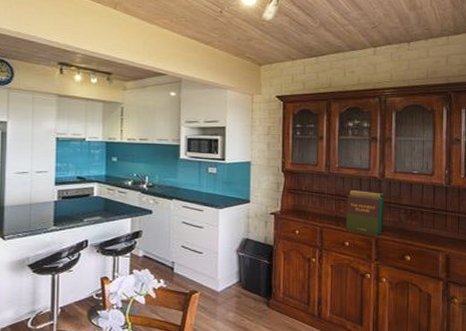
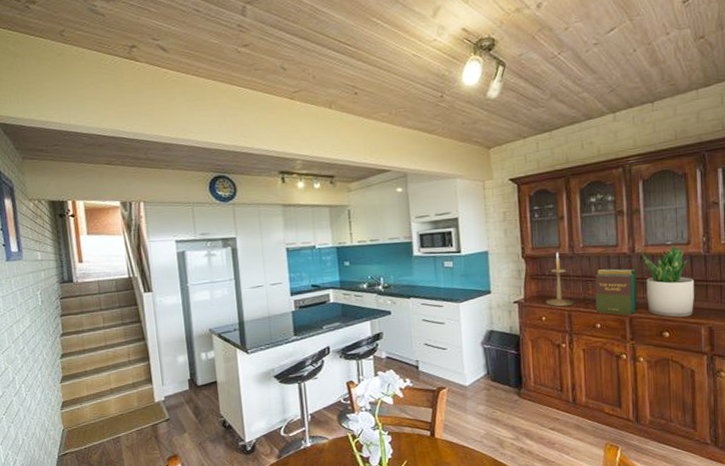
candlestick: none [301,170,326,222] -> present [546,252,574,307]
planter: none [389,175,435,243] -> present [640,245,694,318]

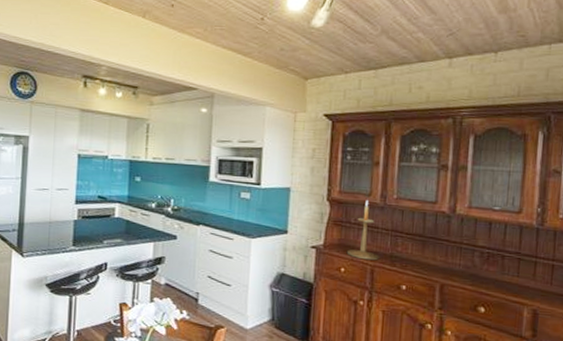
books: present [595,268,637,316] -> none [403,225,455,282]
planter: present [640,245,694,318] -> none [462,212,521,294]

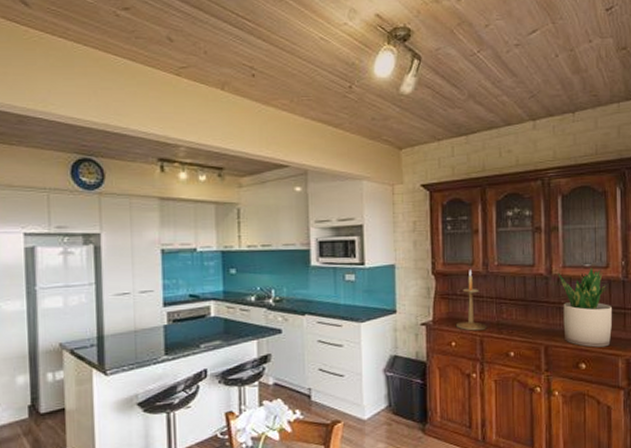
planter: none [462,212,521,294] -> present [558,268,612,348]

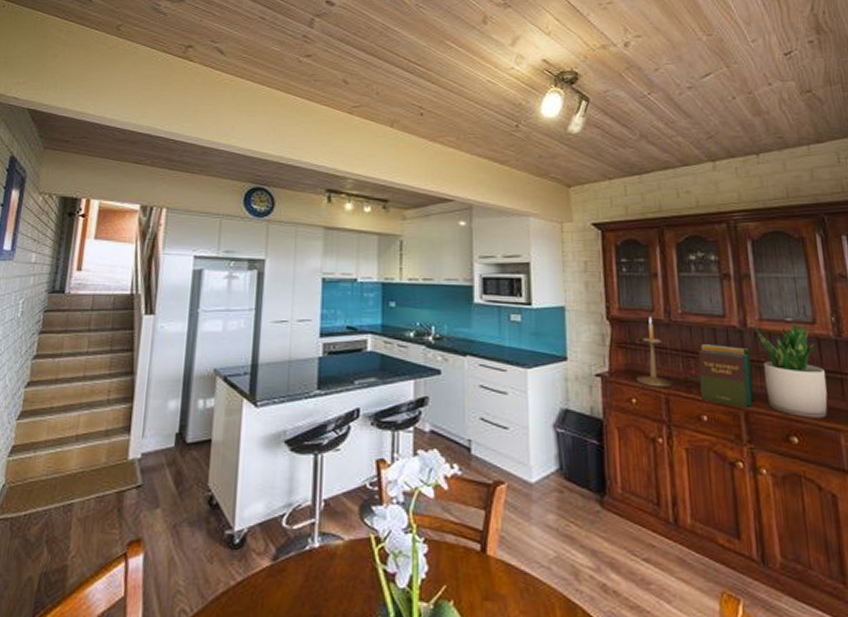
books: none [509,290,553,344] -> present [698,343,754,409]

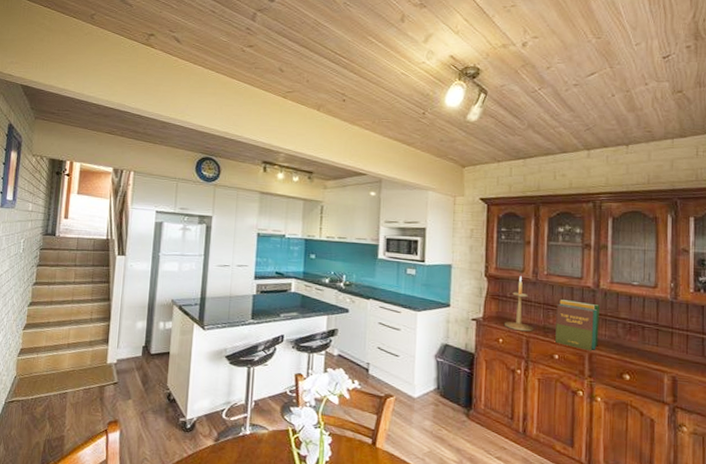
planter: present [753,323,828,418] -> none [605,286,659,362]

